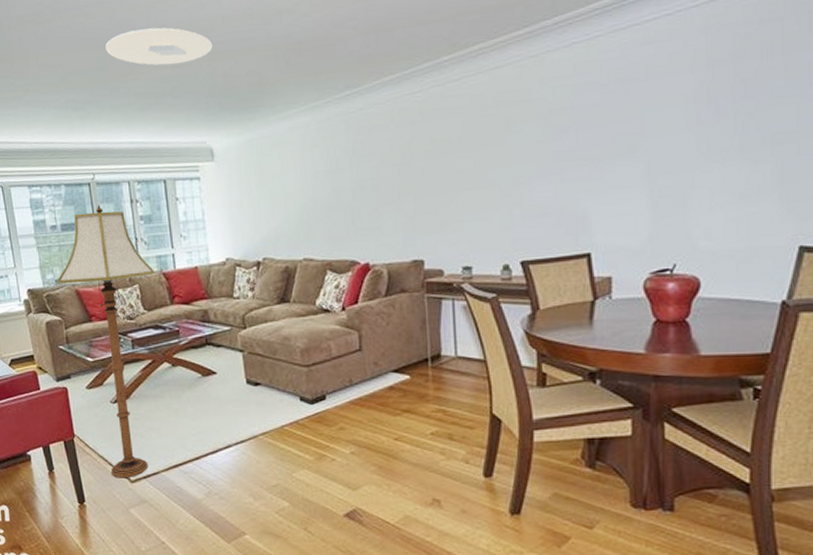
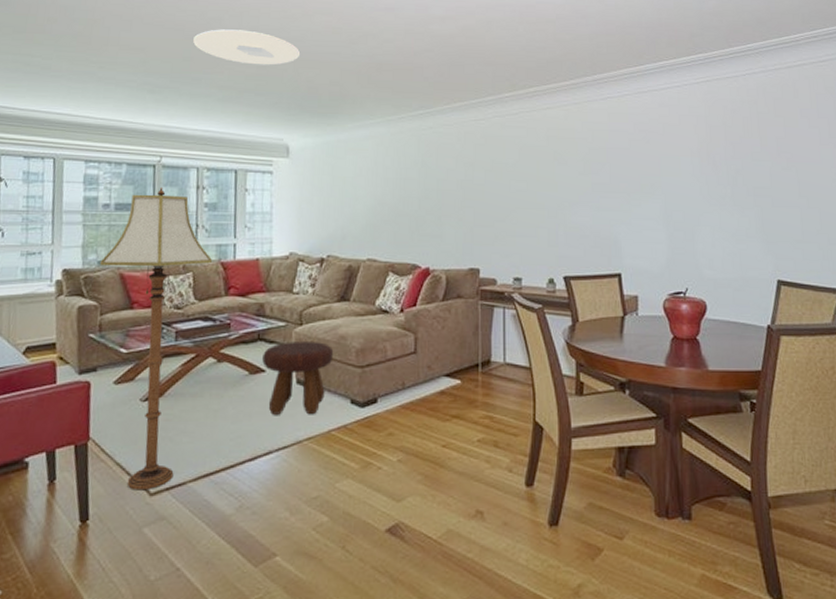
footstool: none [212,344,279,413] -> present [262,342,334,415]

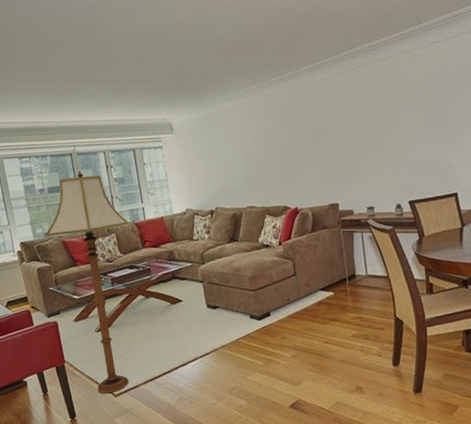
ceiling light: present [193,29,301,65] -> none [81,31,169,60]
footstool: present [262,342,334,415] -> none [178,275,232,332]

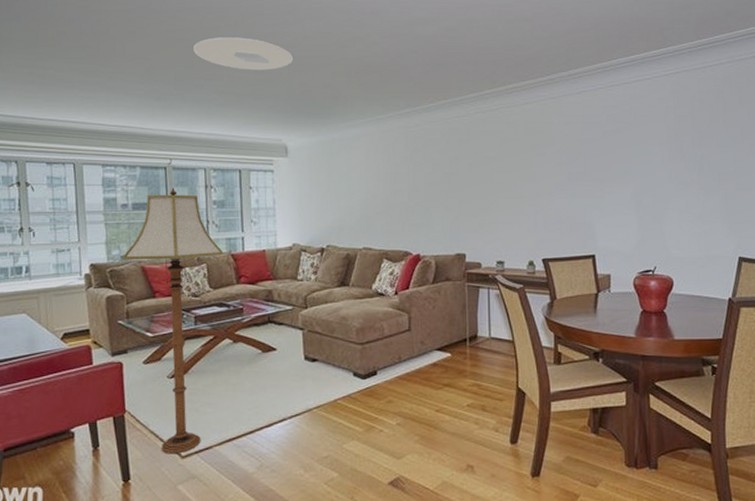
ceiling light: none [81,31,169,60] -> present [193,37,294,71]

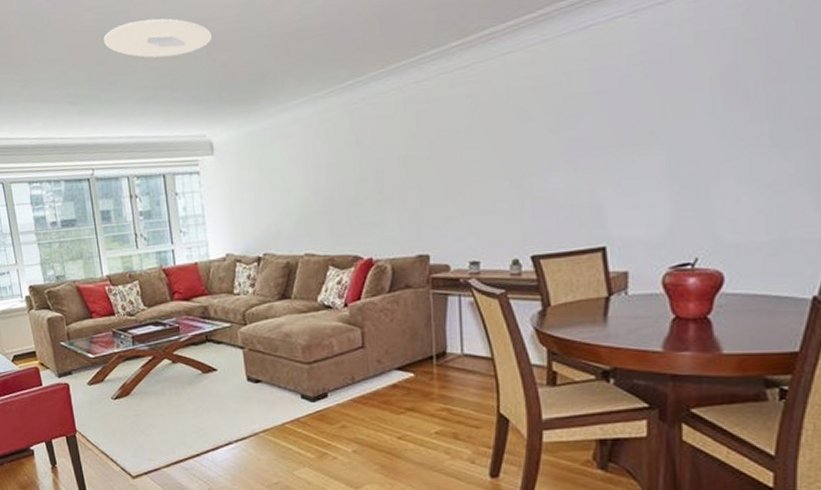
floor lamp: present [122,187,224,454] -> none [57,199,155,474]

